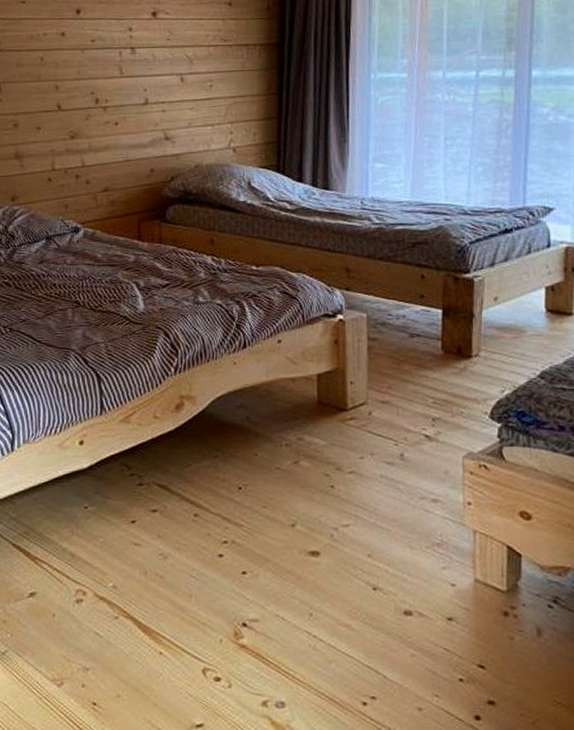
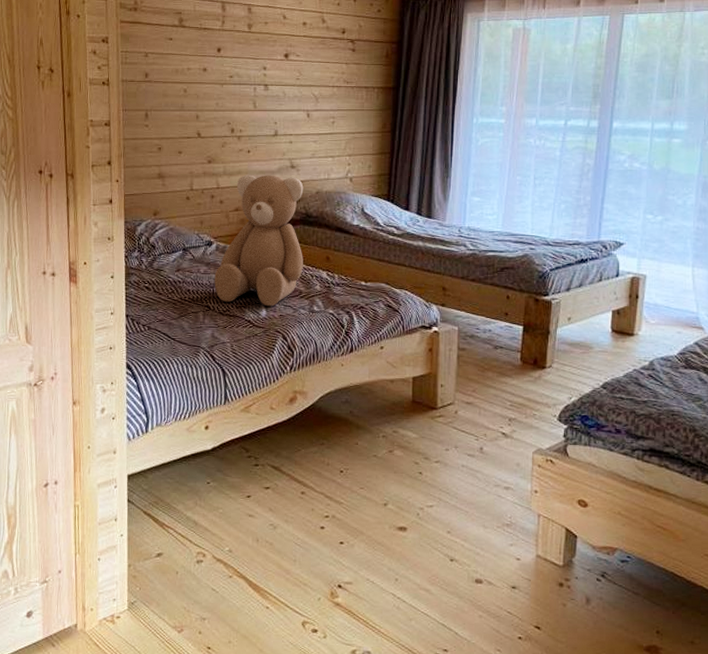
teddy bear: none [83,149,184,299] -> present [214,174,304,307]

